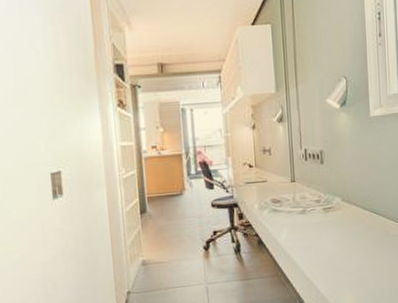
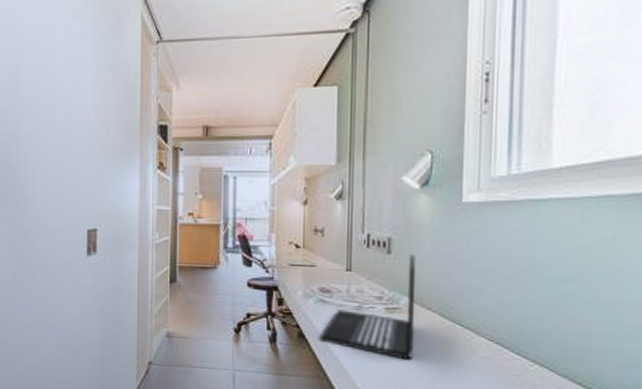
laptop: none [275,161,346,249] -> present [320,254,415,360]

